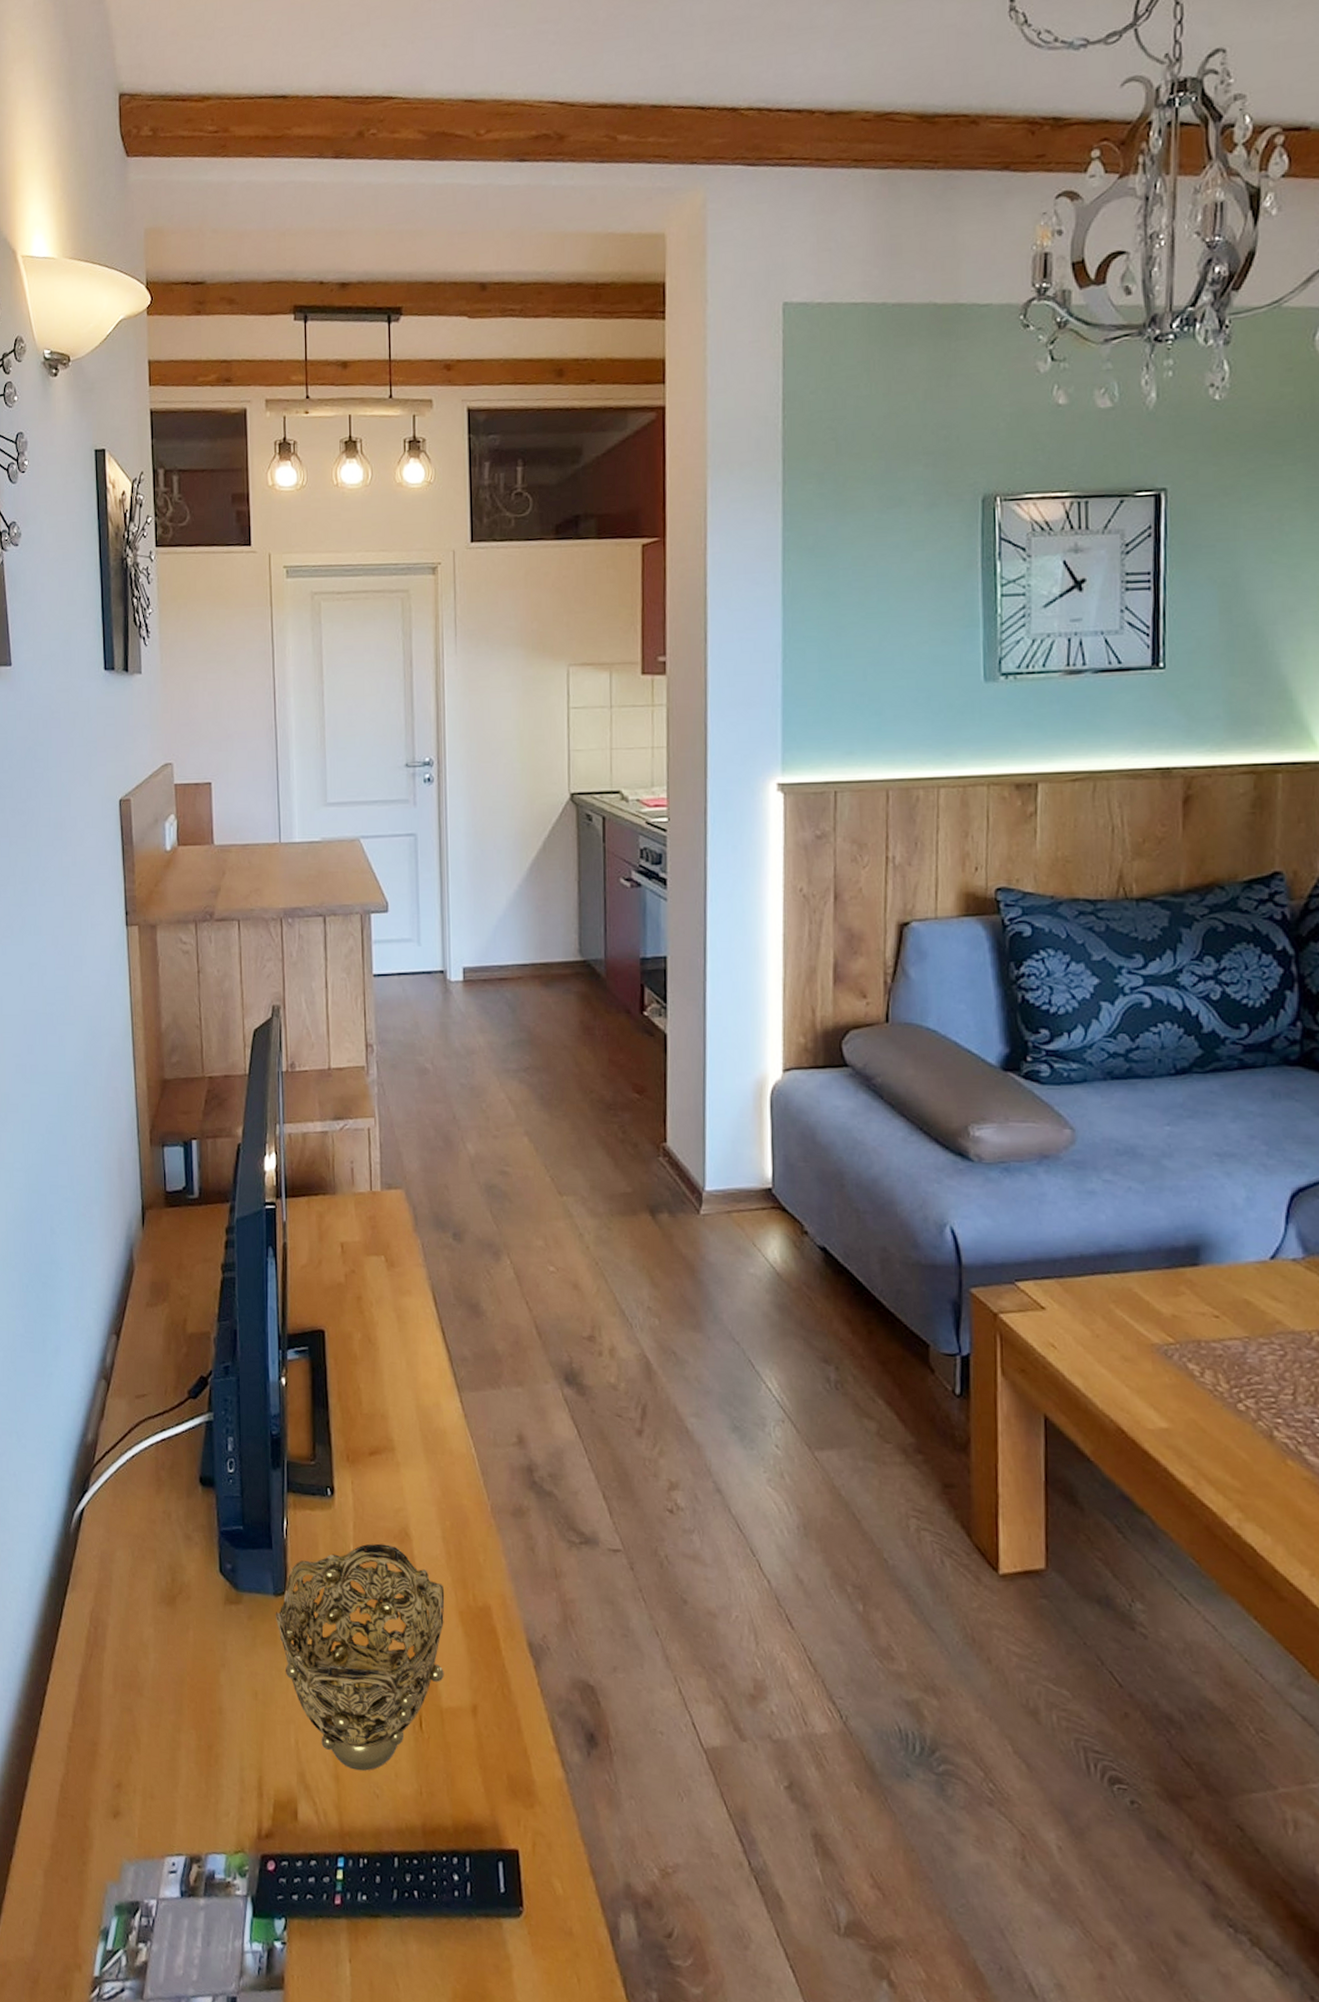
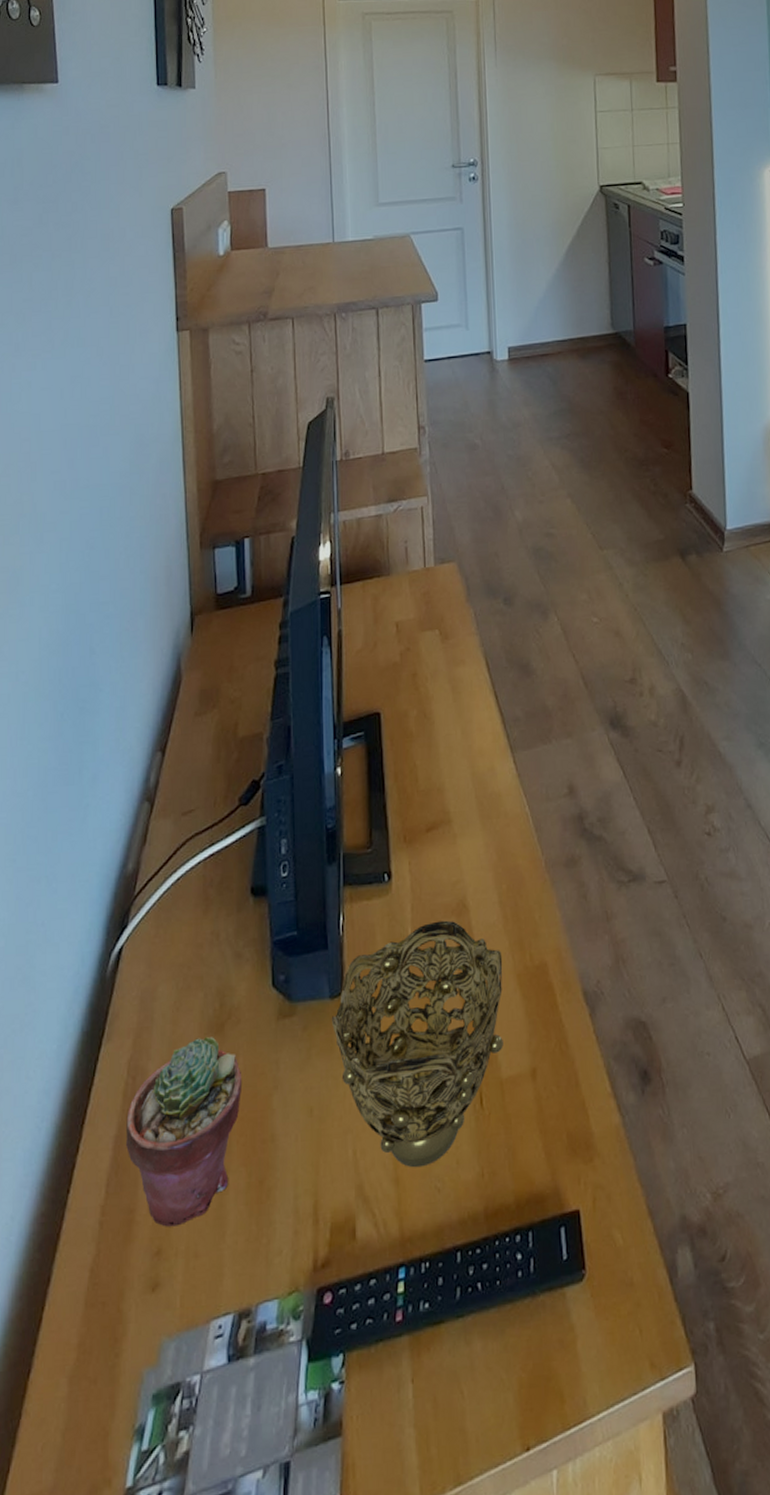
potted succulent: none [89,1605,193,1767] -> present [125,1036,243,1227]

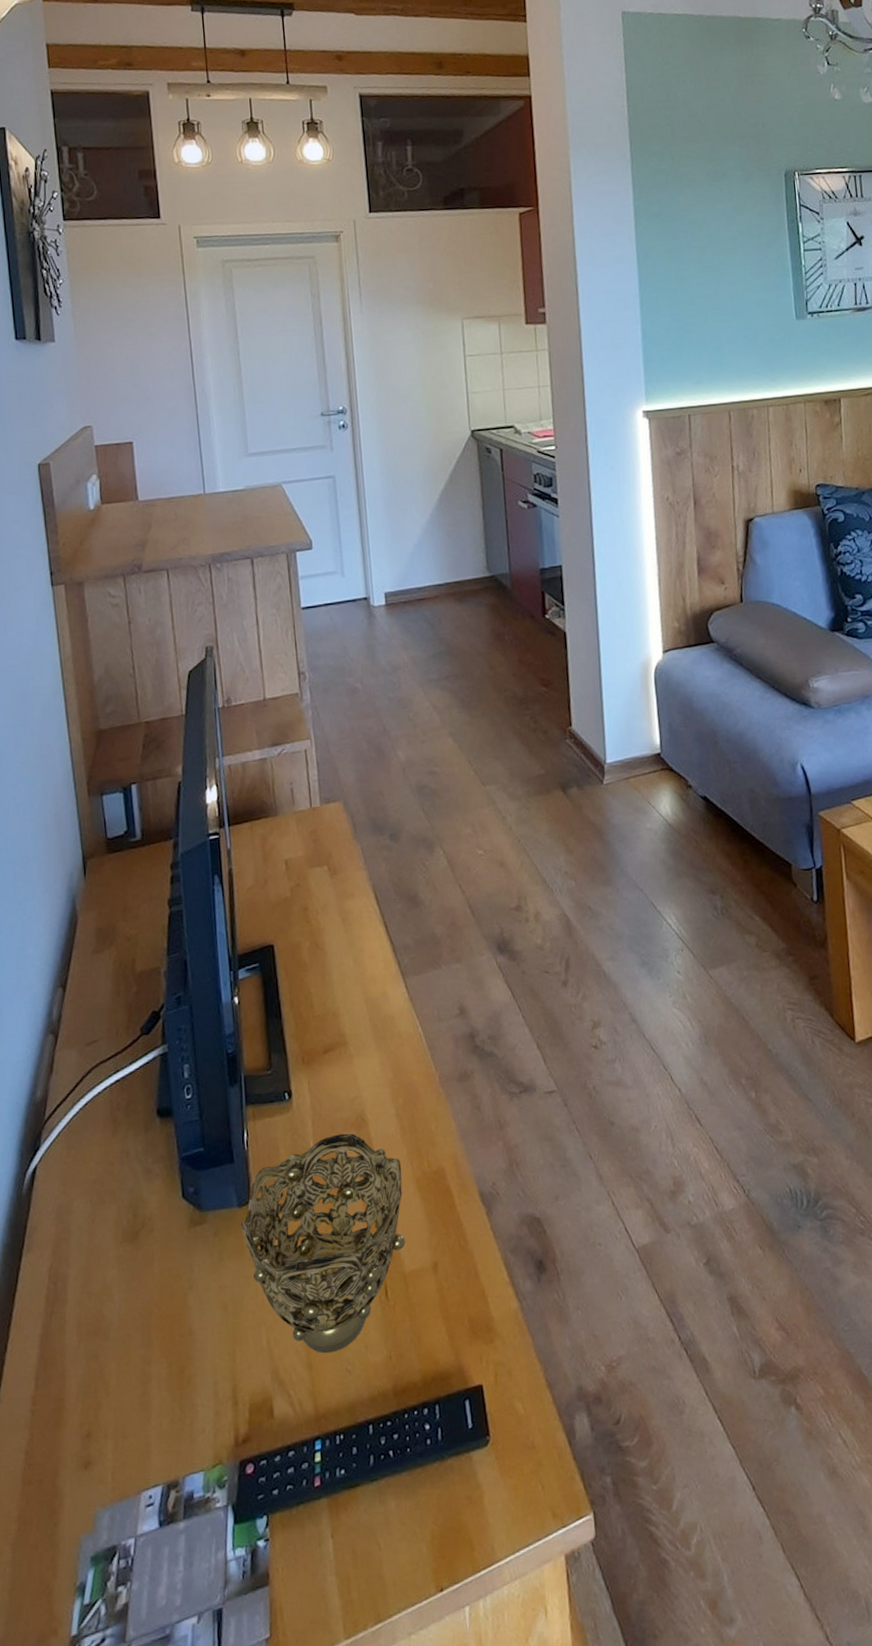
potted succulent: present [125,1036,243,1227] -> none [50,1244,159,1413]

